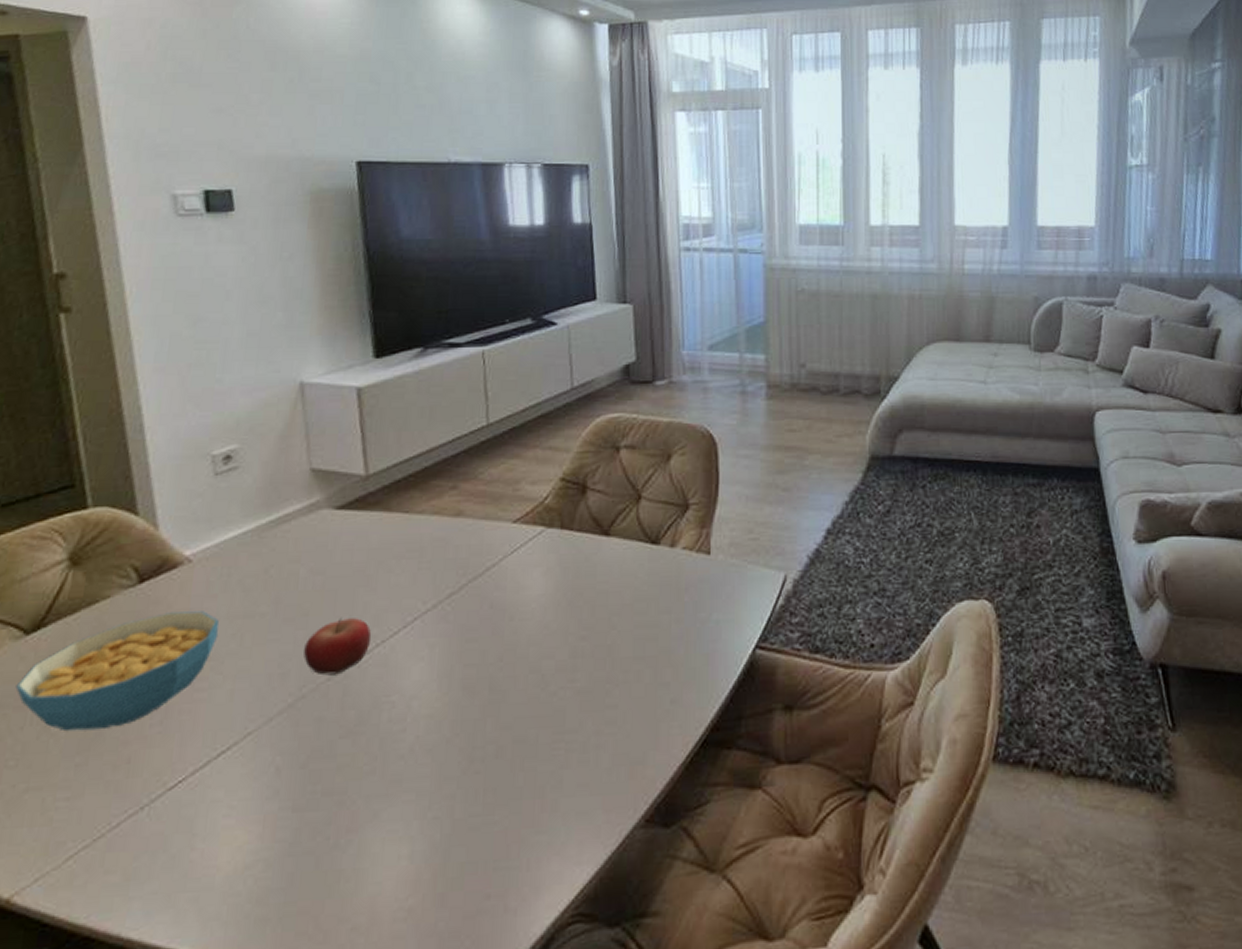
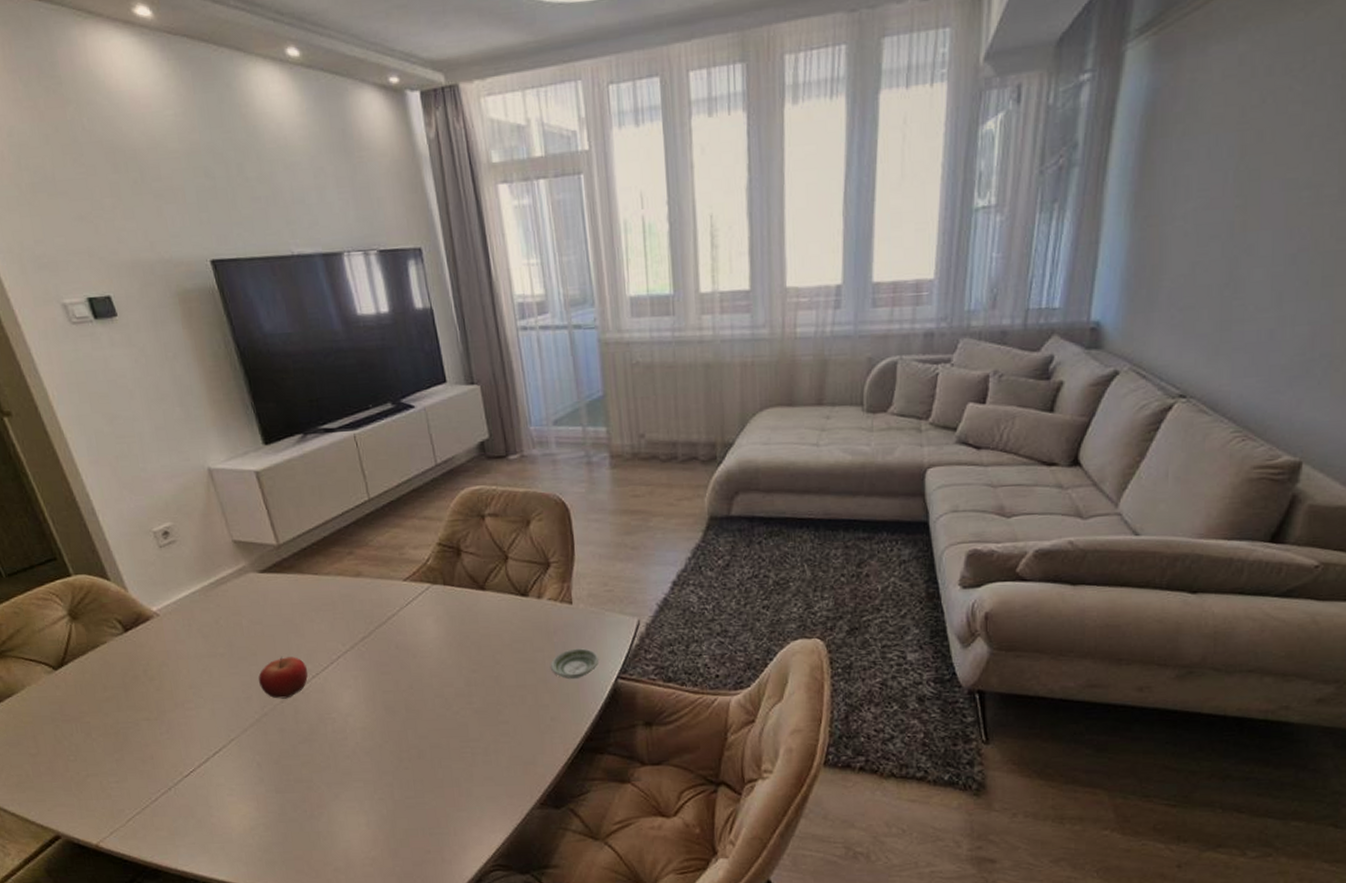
cereal bowl: present [15,611,219,732] -> none [58,652,193,737]
saucer: none [676,609,736,649] -> present [550,648,599,679]

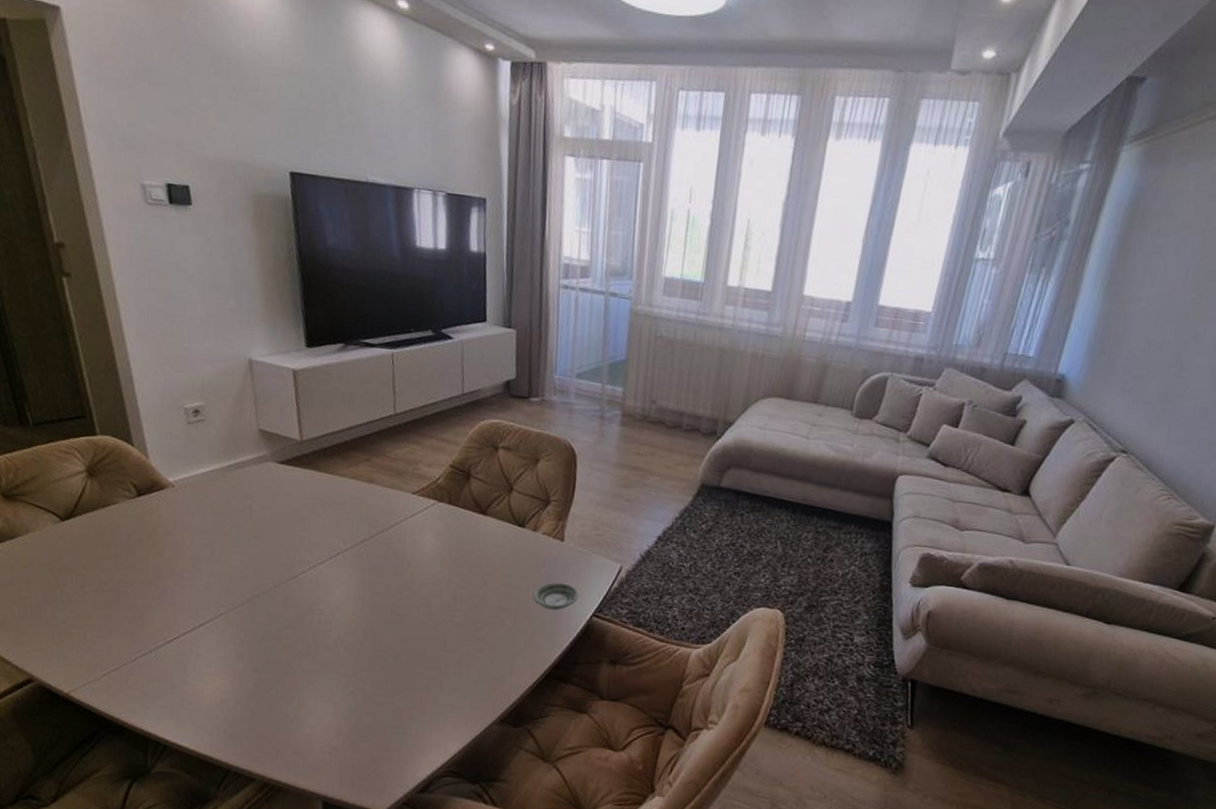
fruit: present [258,656,308,699] -> none [257,544,306,585]

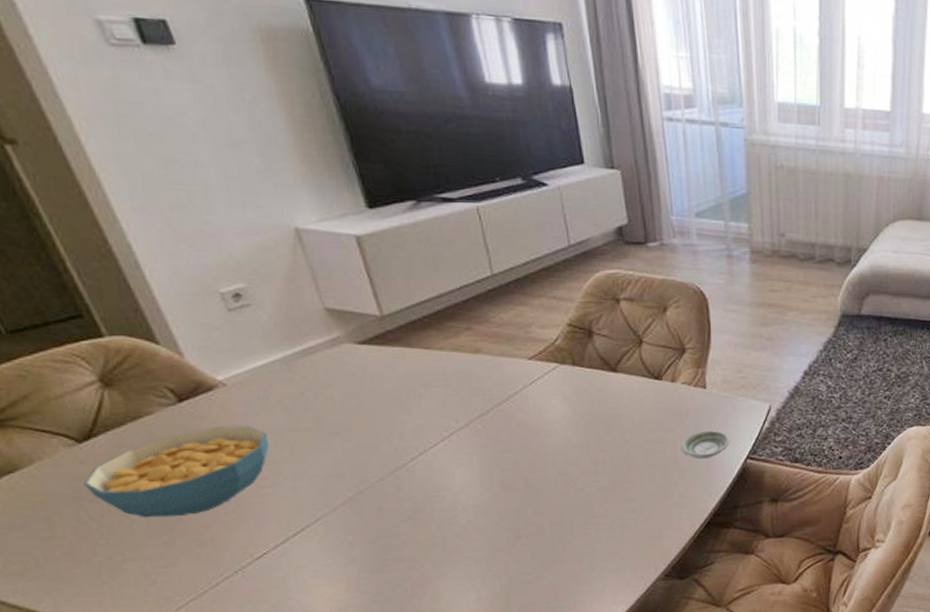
cereal bowl: none [58,521,197,595] -> present [83,426,270,518]

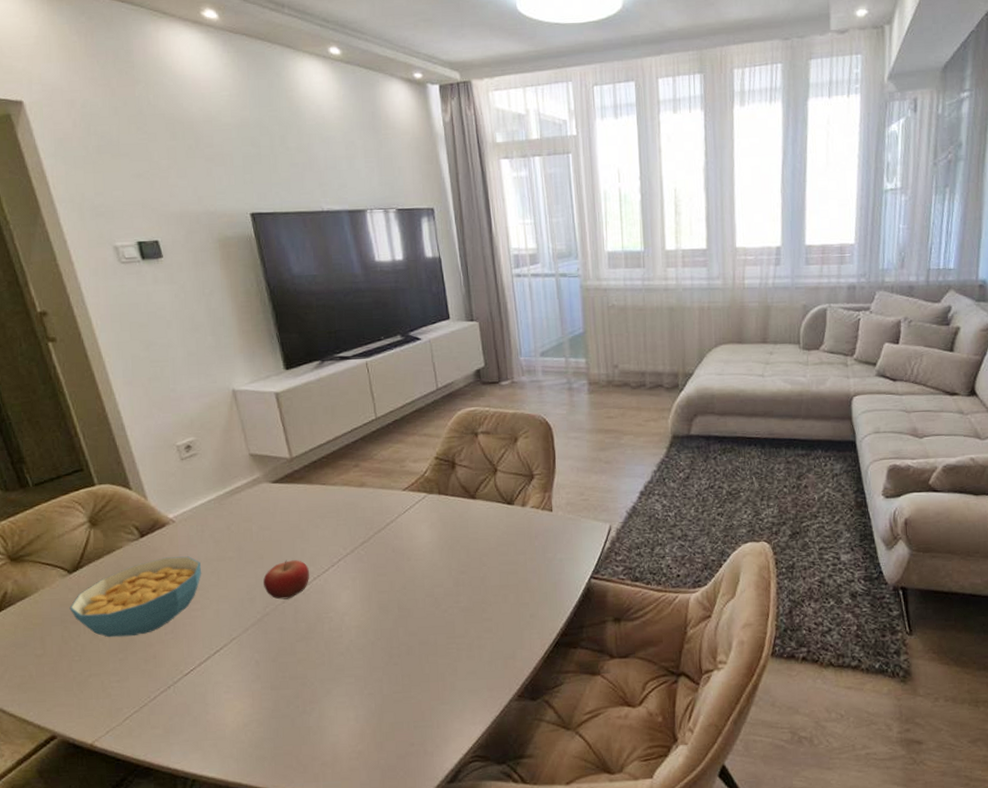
fruit: none [353,432,414,477] -> present [263,559,310,600]
saucer: present [680,430,730,459] -> none [531,551,575,579]

